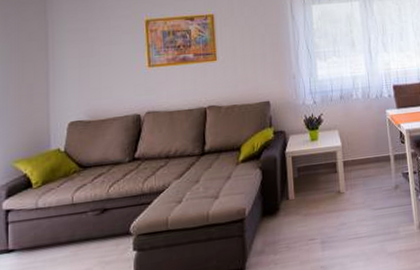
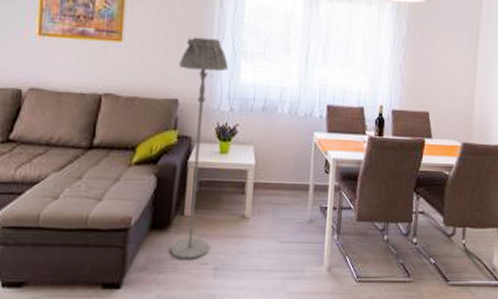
floor lamp: none [266,45,315,239] -> present [169,37,229,259]

